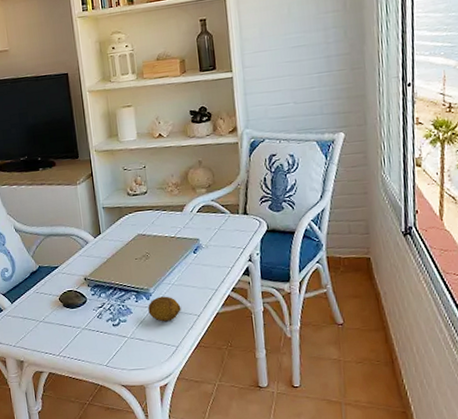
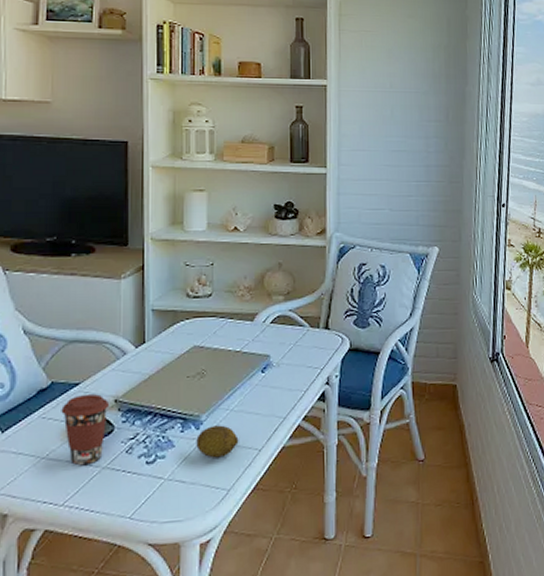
coffee cup: none [48,274,82,327] -> present [61,393,110,466]

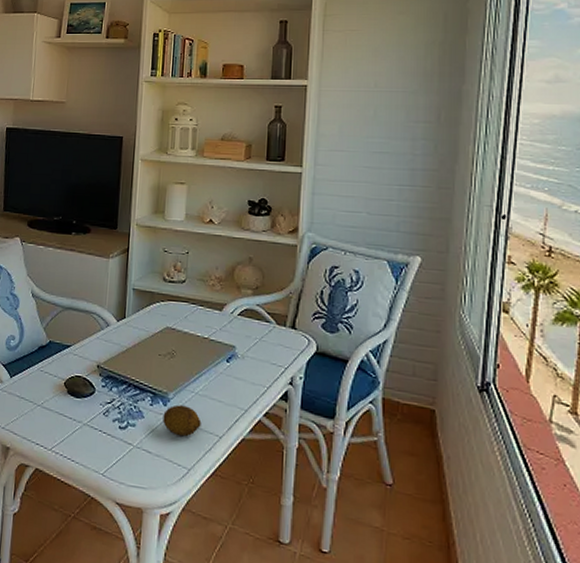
coffee cup: present [61,393,110,466] -> none [55,356,93,419]

